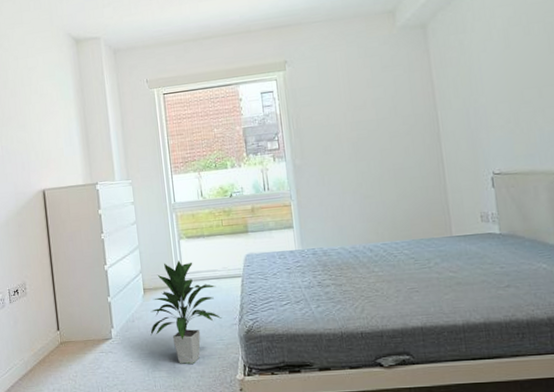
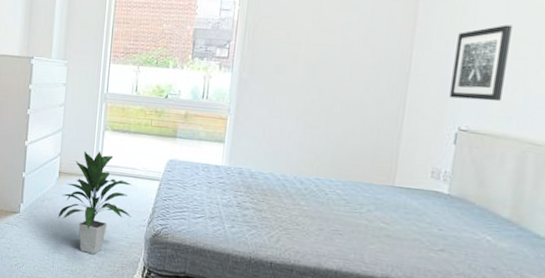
wall art: none [471,75,521,147] -> present [449,25,512,102]

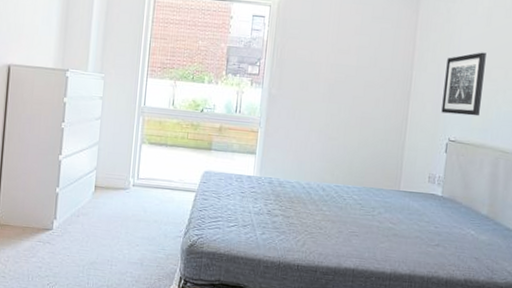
indoor plant: present [58,150,132,254] -> none [93,164,169,268]

